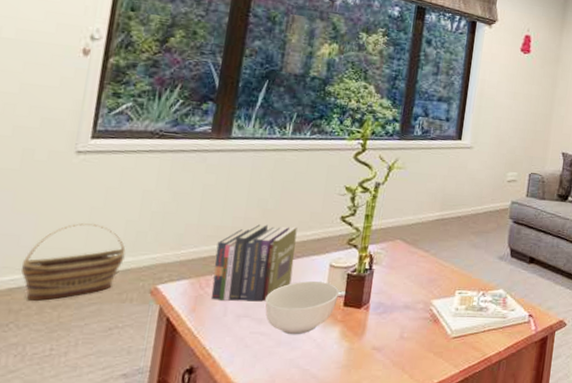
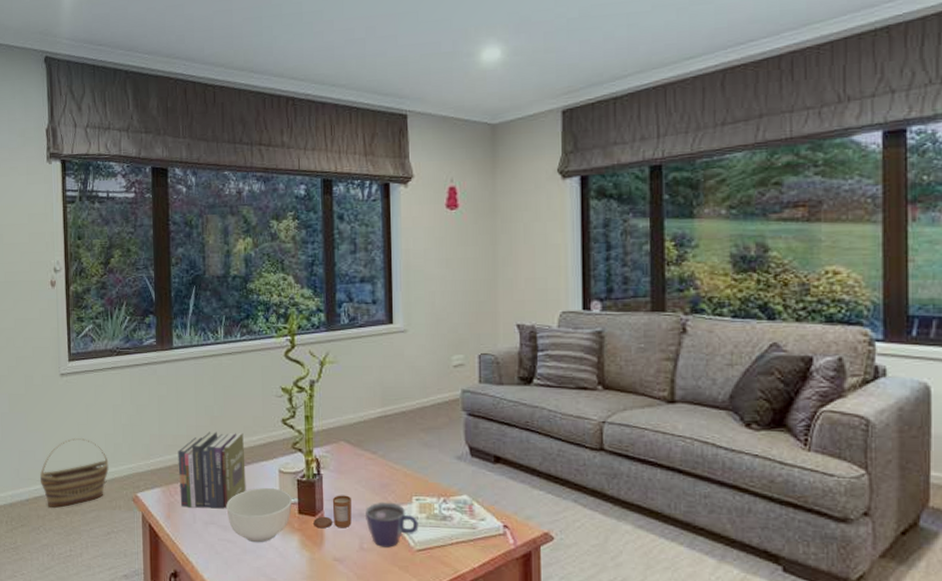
candle: none [357,288,399,320] -> present [313,495,352,529]
cup: none [409,295,458,336] -> present [364,502,419,548]

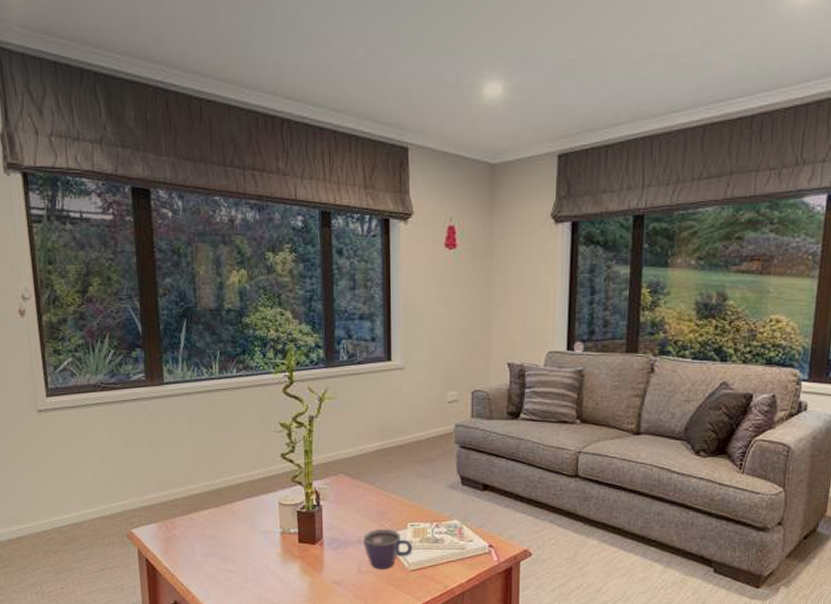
basket: present [40,438,109,509] -> none [22,477,99,548]
books: present [178,432,246,509] -> none [173,467,246,541]
bowl: present [226,488,293,542] -> none [226,520,293,570]
candle: present [313,495,352,529] -> none [313,524,350,555]

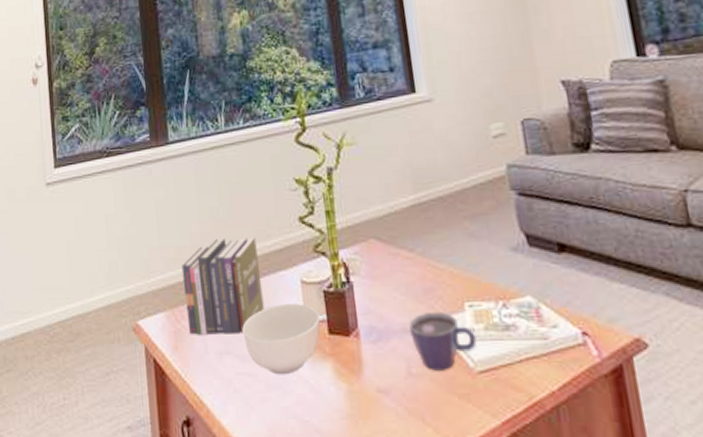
books: none [173,467,246,541] -> present [181,237,264,335]
bowl: none [226,520,293,570] -> present [242,304,321,374]

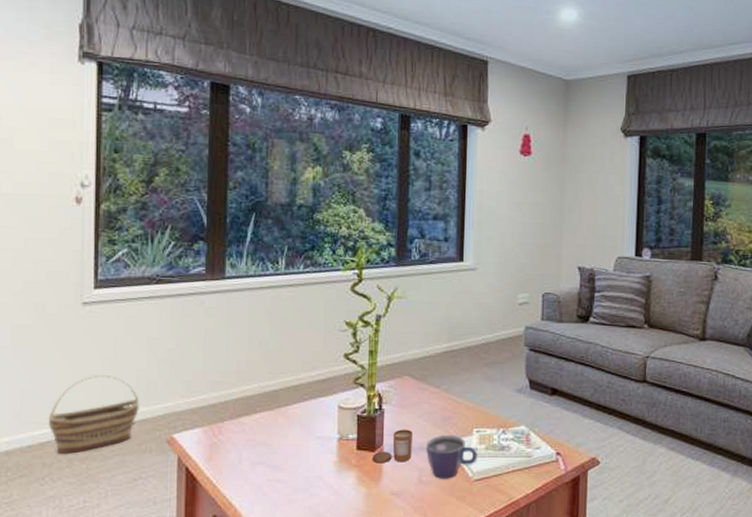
basket: none [27,258,104,347] -> present [49,375,139,455]
books: present [181,237,264,335] -> none [224,367,302,448]
bowl: present [242,304,321,374] -> none [278,425,352,480]
candle: none [348,306,394,351] -> present [372,429,412,464]

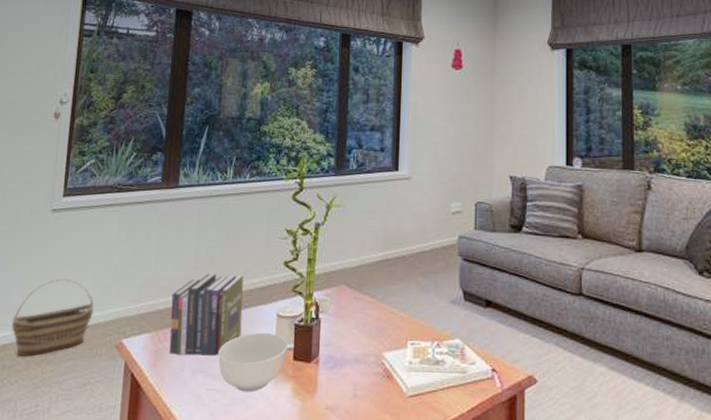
books: none [224,367,302,448] -> present [169,273,244,356]
bowl: none [278,425,352,480] -> present [218,333,289,391]
candle: present [372,429,412,464] -> none [308,340,348,376]
cup: present [425,435,478,479] -> none [360,346,412,394]

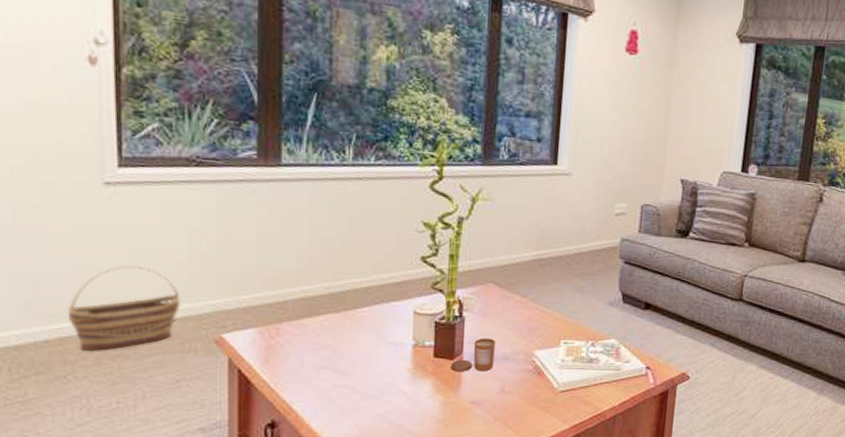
books: present [169,273,244,356] -> none [282,266,373,352]
bowl: present [218,333,289,391] -> none [345,330,428,387]
candle: none [308,340,348,376] -> present [451,338,495,372]

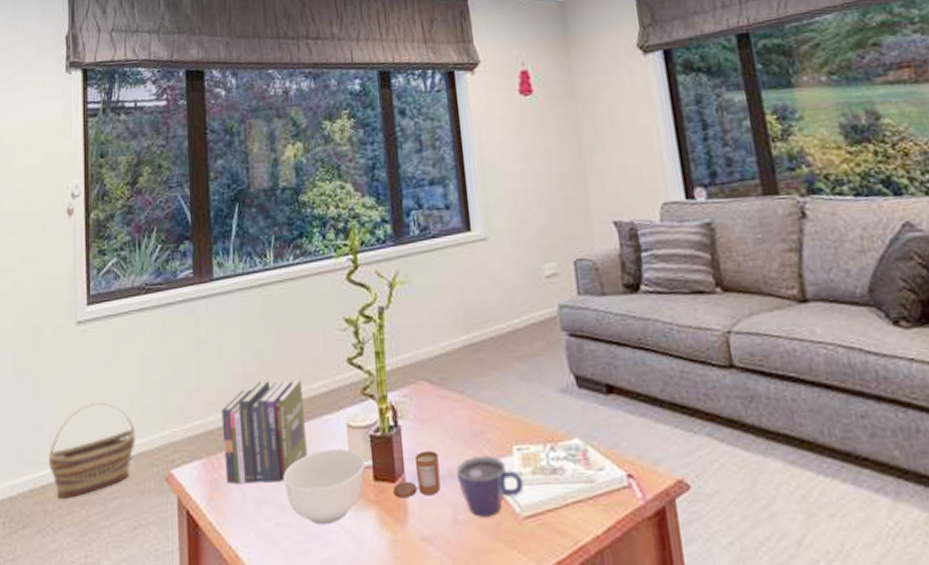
books: none [282,266,373,352] -> present [221,379,308,484]
bowl: none [345,330,428,387] -> present [283,449,366,524]
cup: none [508,345,564,389] -> present [456,455,524,517]

